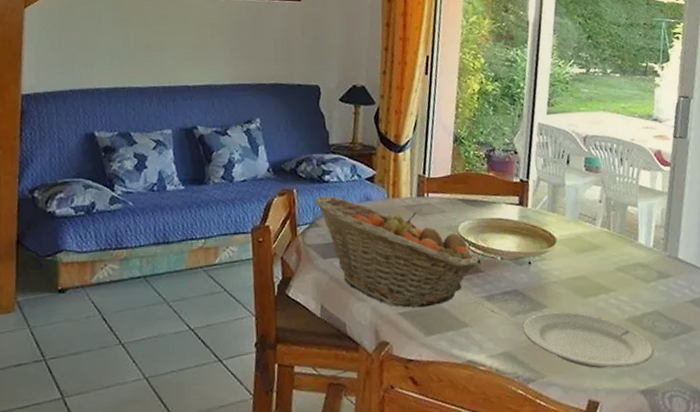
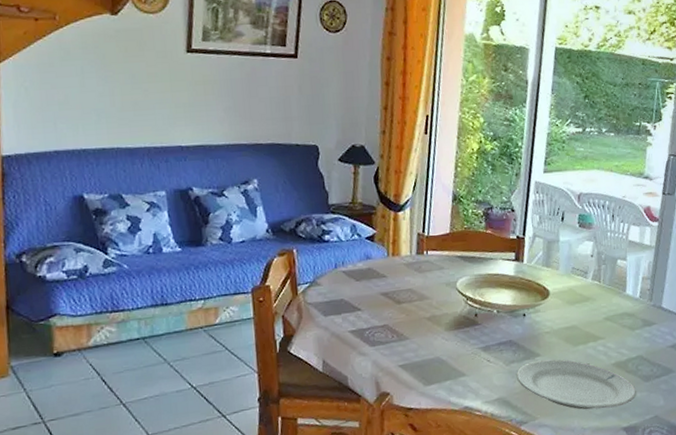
fruit basket: present [315,195,479,308] -> none [315,255,476,360]

